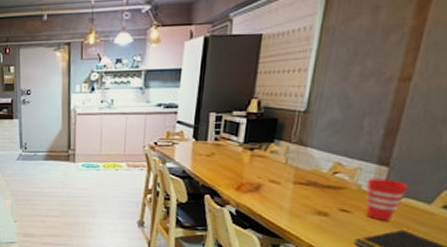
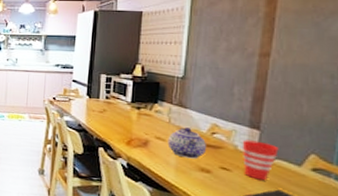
teapot: none [282,168,326,202] -> present [167,127,206,159]

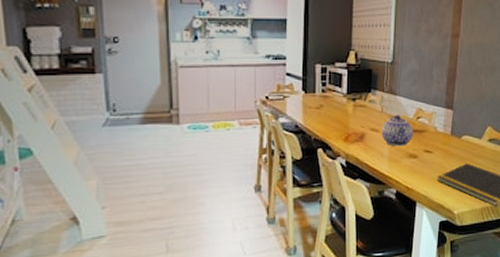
cup: present [242,140,279,181] -> none [440,120,467,157]

